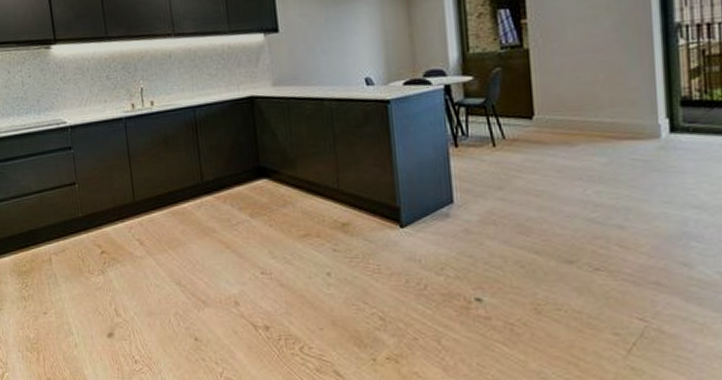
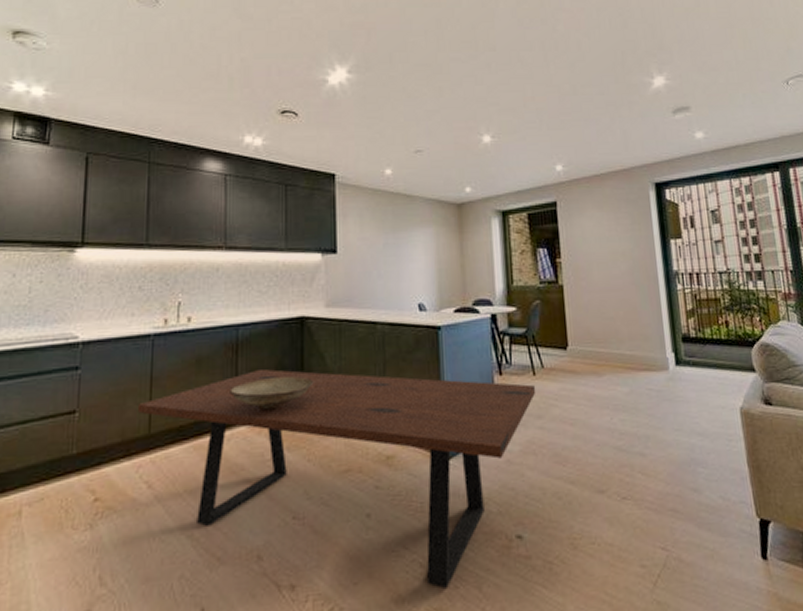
dining table: none [121,146,497,339] -> present [137,369,536,588]
decorative bowl: none [195,152,269,182] -> present [230,376,314,410]

